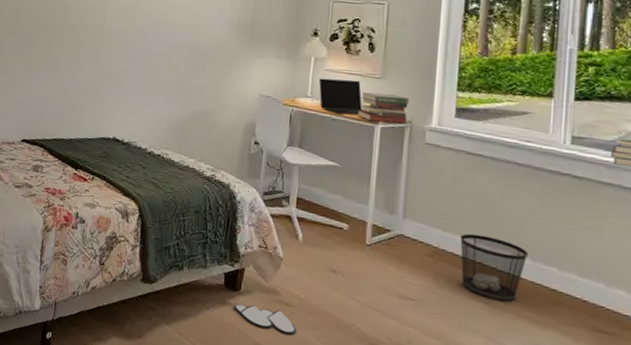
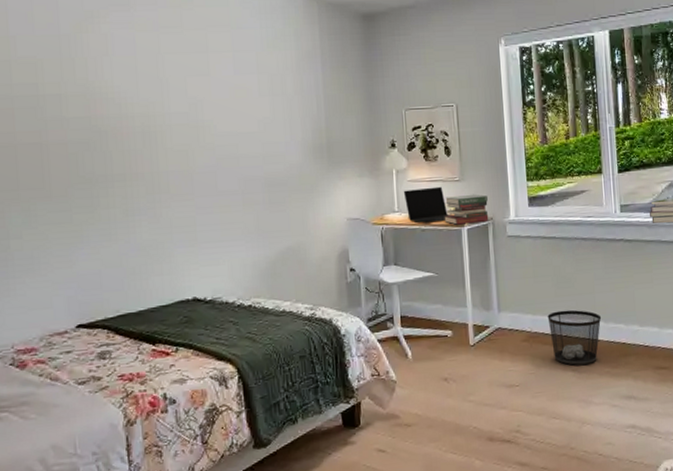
slippers: present [234,303,297,335] -> none [356,433,420,457]

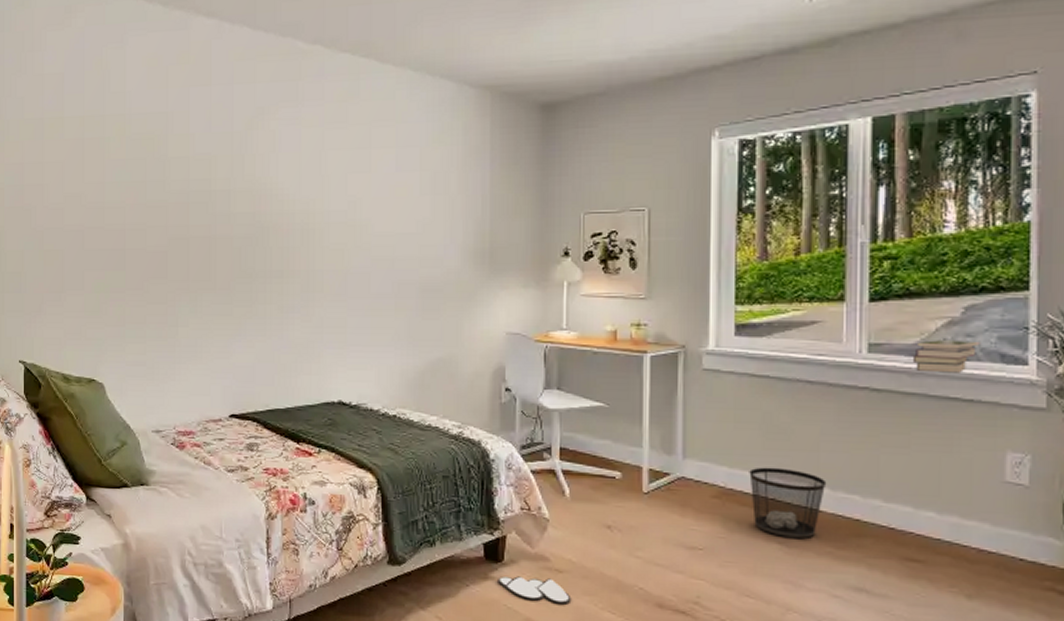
slippers: none [356,433,420,457] -> present [498,576,572,605]
laptop: present [403,186,452,225] -> none [574,304,632,347]
books: present [444,194,489,225] -> none [622,315,680,351]

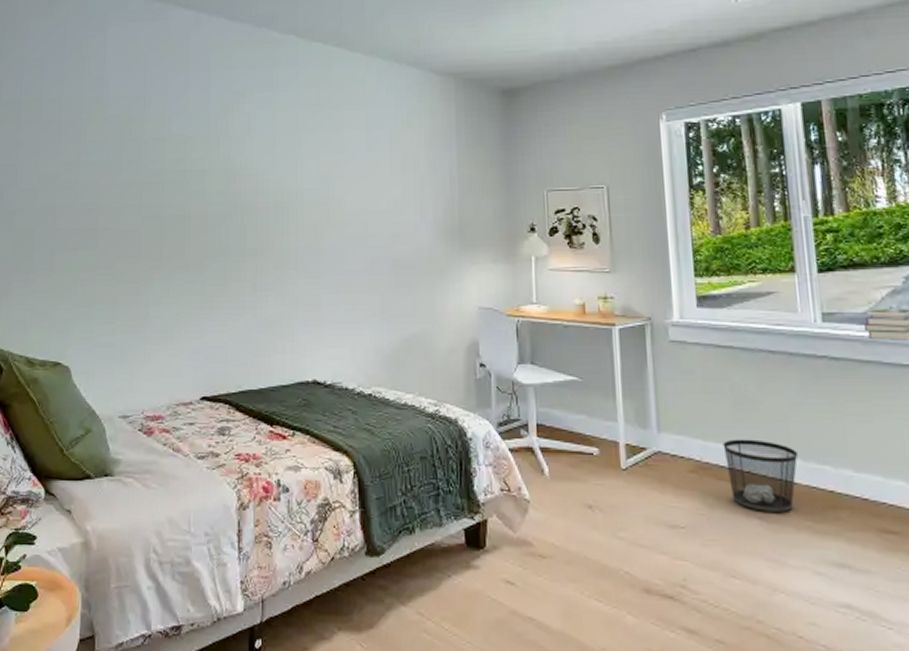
slippers: present [498,576,572,605] -> none [480,564,557,593]

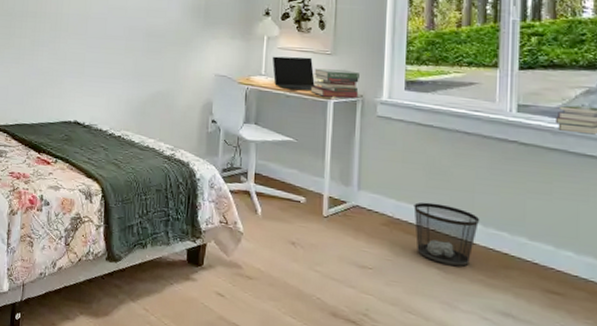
laptop: none [543,278,600,320] -> present [272,56,319,92]
books: none [590,288,646,323] -> present [310,68,360,98]

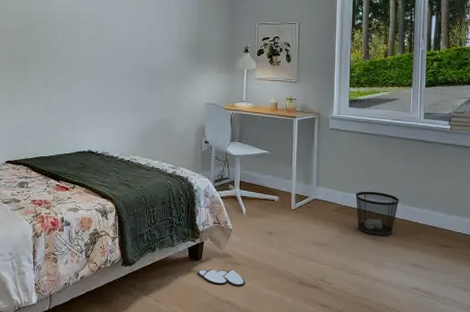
slippers: none [197,278,259,307] -> present [197,269,246,286]
laptop: present [272,56,319,92] -> none [251,85,287,113]
books: present [310,68,360,98] -> none [280,93,317,116]

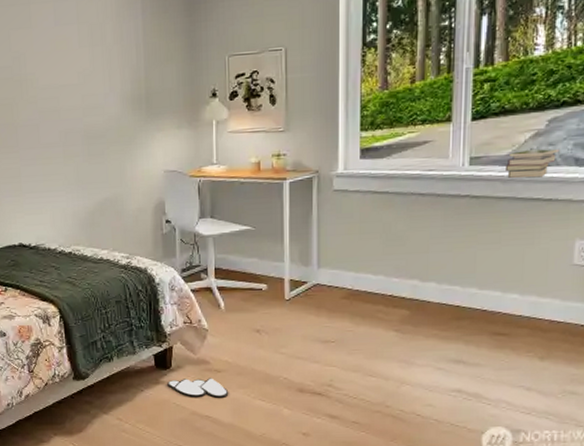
waste bin: present [355,191,400,236] -> none [372,269,434,327]

